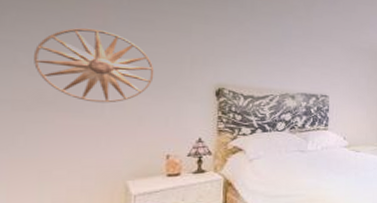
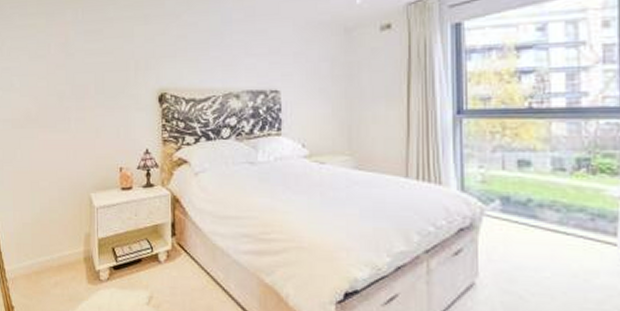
wall art: present [34,28,154,103] -> none [23,46,106,117]

